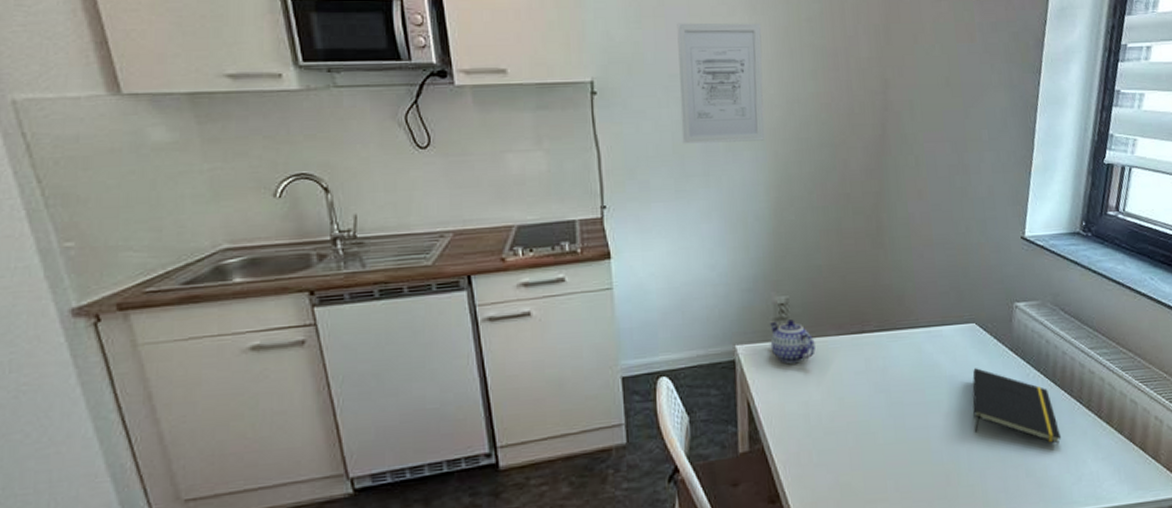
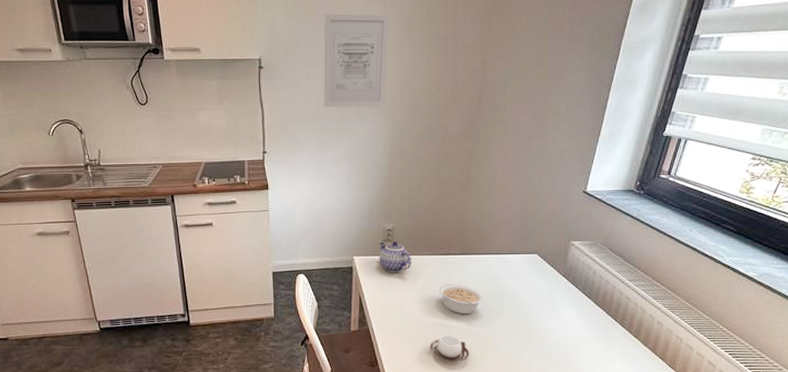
cup: none [848,444,904,483] -> present [429,334,470,362]
legume: none [853,372,914,414] -> present [438,284,484,315]
notepad: present [972,368,1062,444] -> none [527,287,596,348]

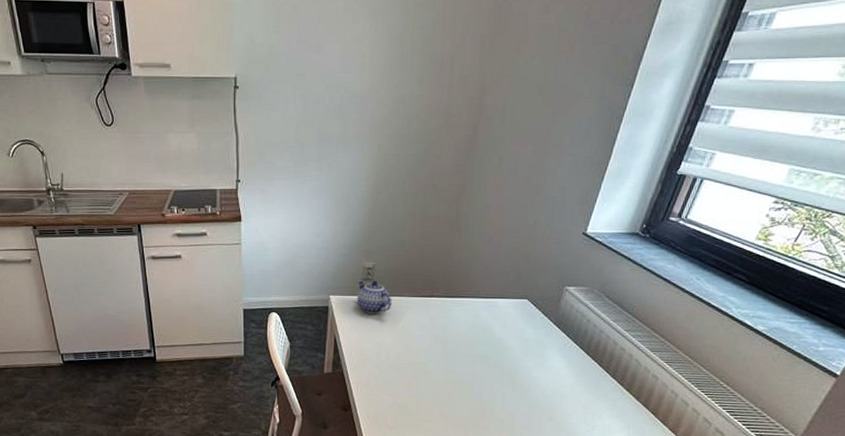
wall art: present [323,14,390,108] -> none [303,28,380,135]
cup: present [429,334,470,362] -> none [406,380,449,409]
legume: present [438,284,484,315] -> none [418,328,467,361]

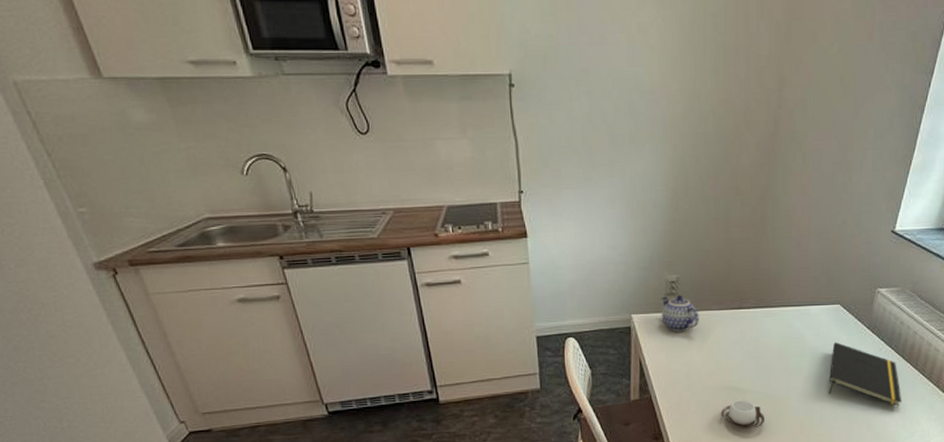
cup: none [406,380,449,409] -> present [720,399,766,429]
notepad: none [511,334,585,400] -> present [828,342,902,406]

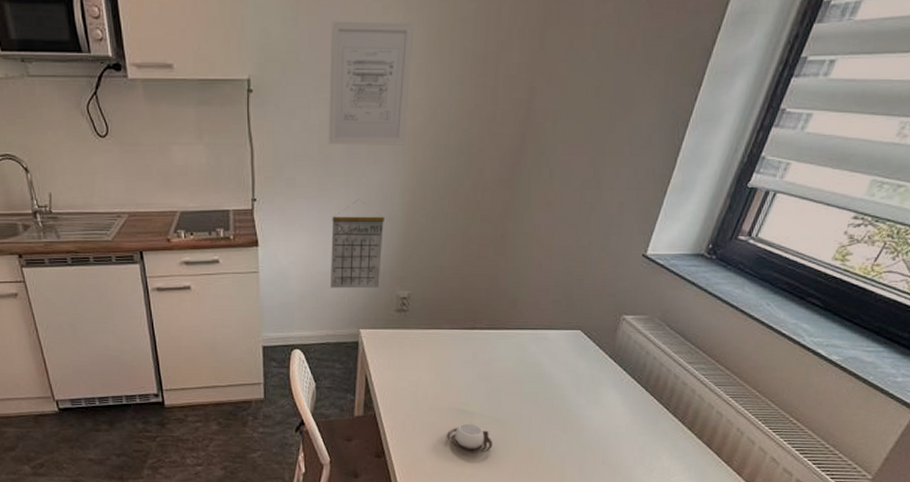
wall art: none [589,16,669,136] -> present [328,21,415,145]
calendar: none [599,188,650,276] -> present [330,199,385,289]
teapot: present [661,295,699,332] -> none [390,312,430,350]
notepad: present [828,342,902,406] -> none [562,369,642,441]

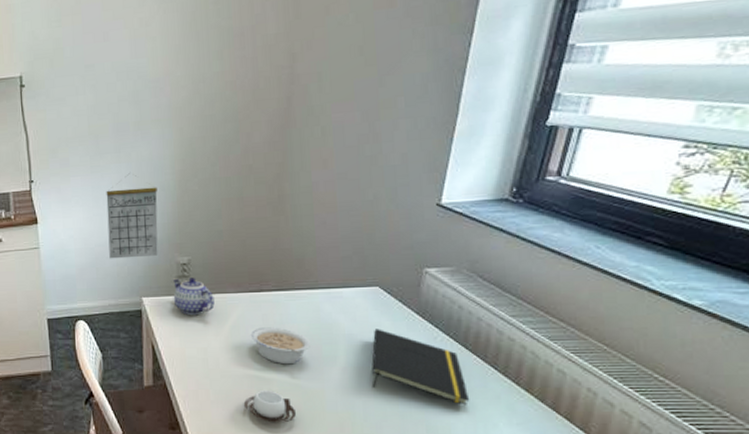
wall art: present [328,21,415,145] -> none [92,10,171,126]
teapot: none [390,312,430,350] -> present [173,277,215,316]
legume: none [459,364,513,400] -> present [250,327,310,365]
notepad: none [562,369,642,441] -> present [371,329,470,405]

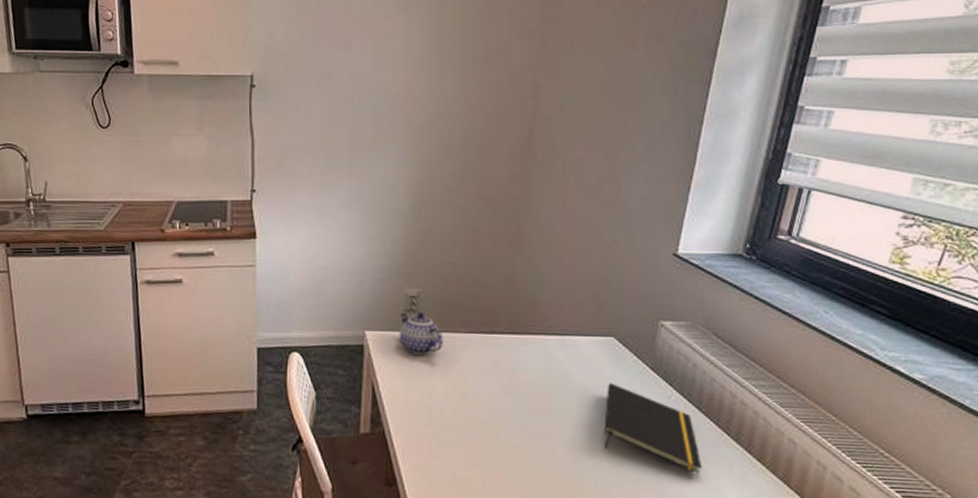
calendar: present [106,173,158,259] -> none [333,192,390,286]
cup: present [243,389,297,423] -> none [468,444,525,484]
legume: present [250,327,310,365] -> none [479,373,542,418]

